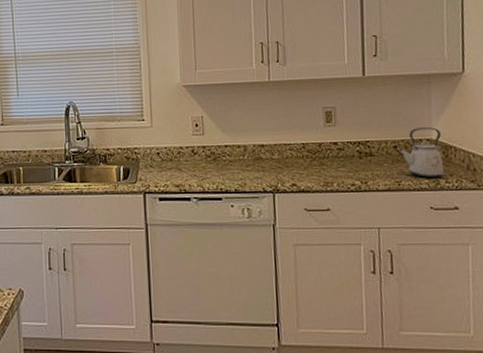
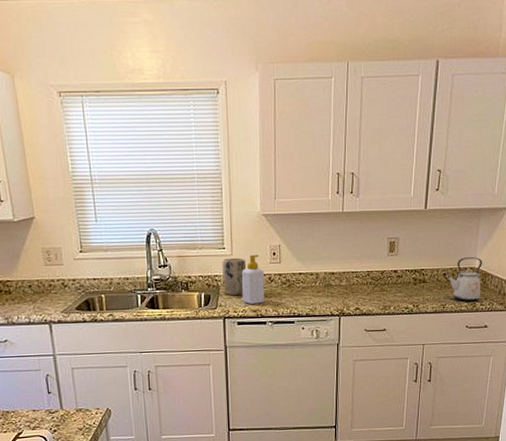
plant pot: none [141,129,168,170] -> present [222,257,247,296]
soap bottle: none [162,126,188,180] -> present [241,254,265,305]

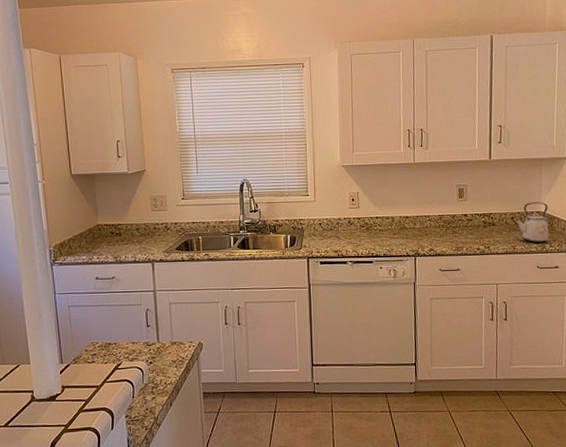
plant pot: present [222,257,247,296] -> none [306,203,328,238]
soap bottle: present [241,254,265,305] -> none [324,200,345,246]

